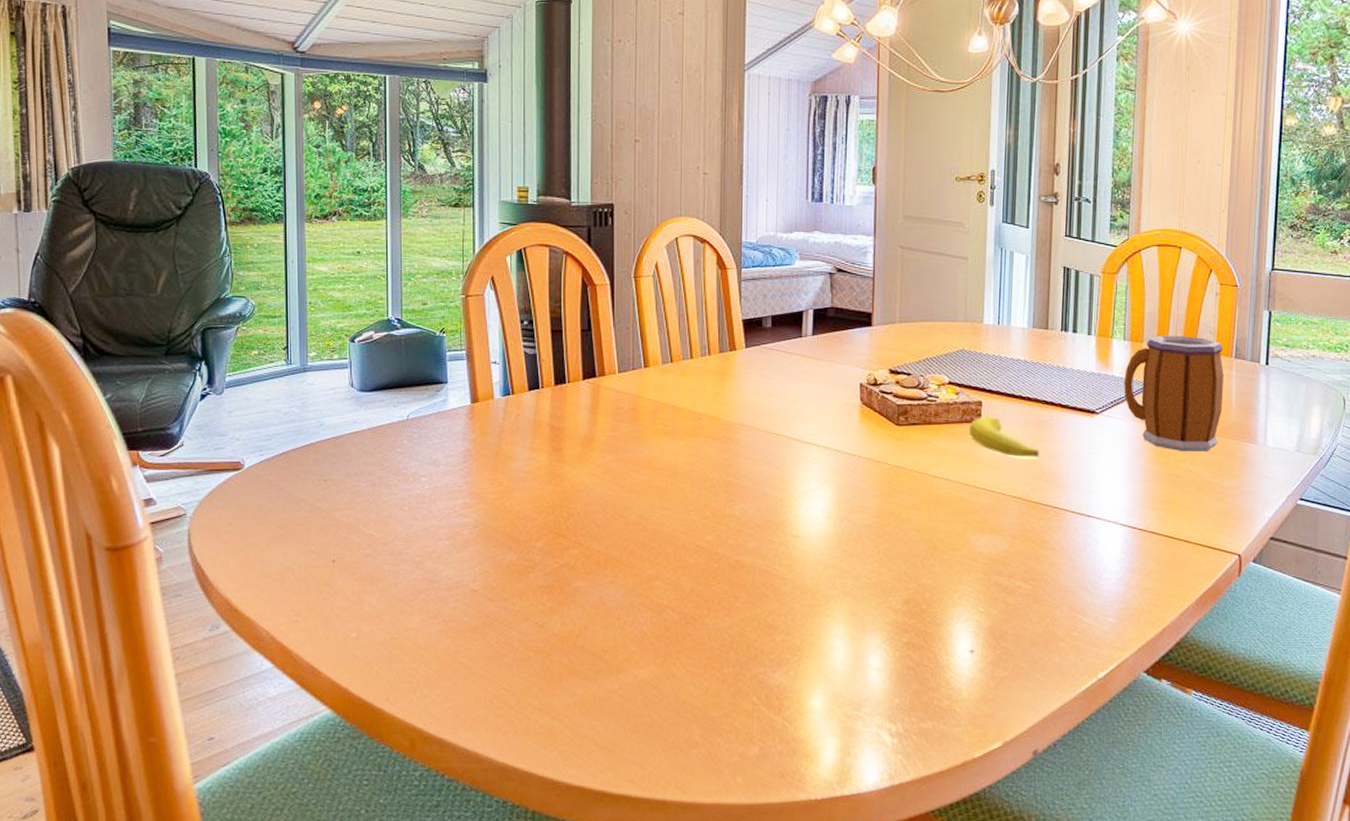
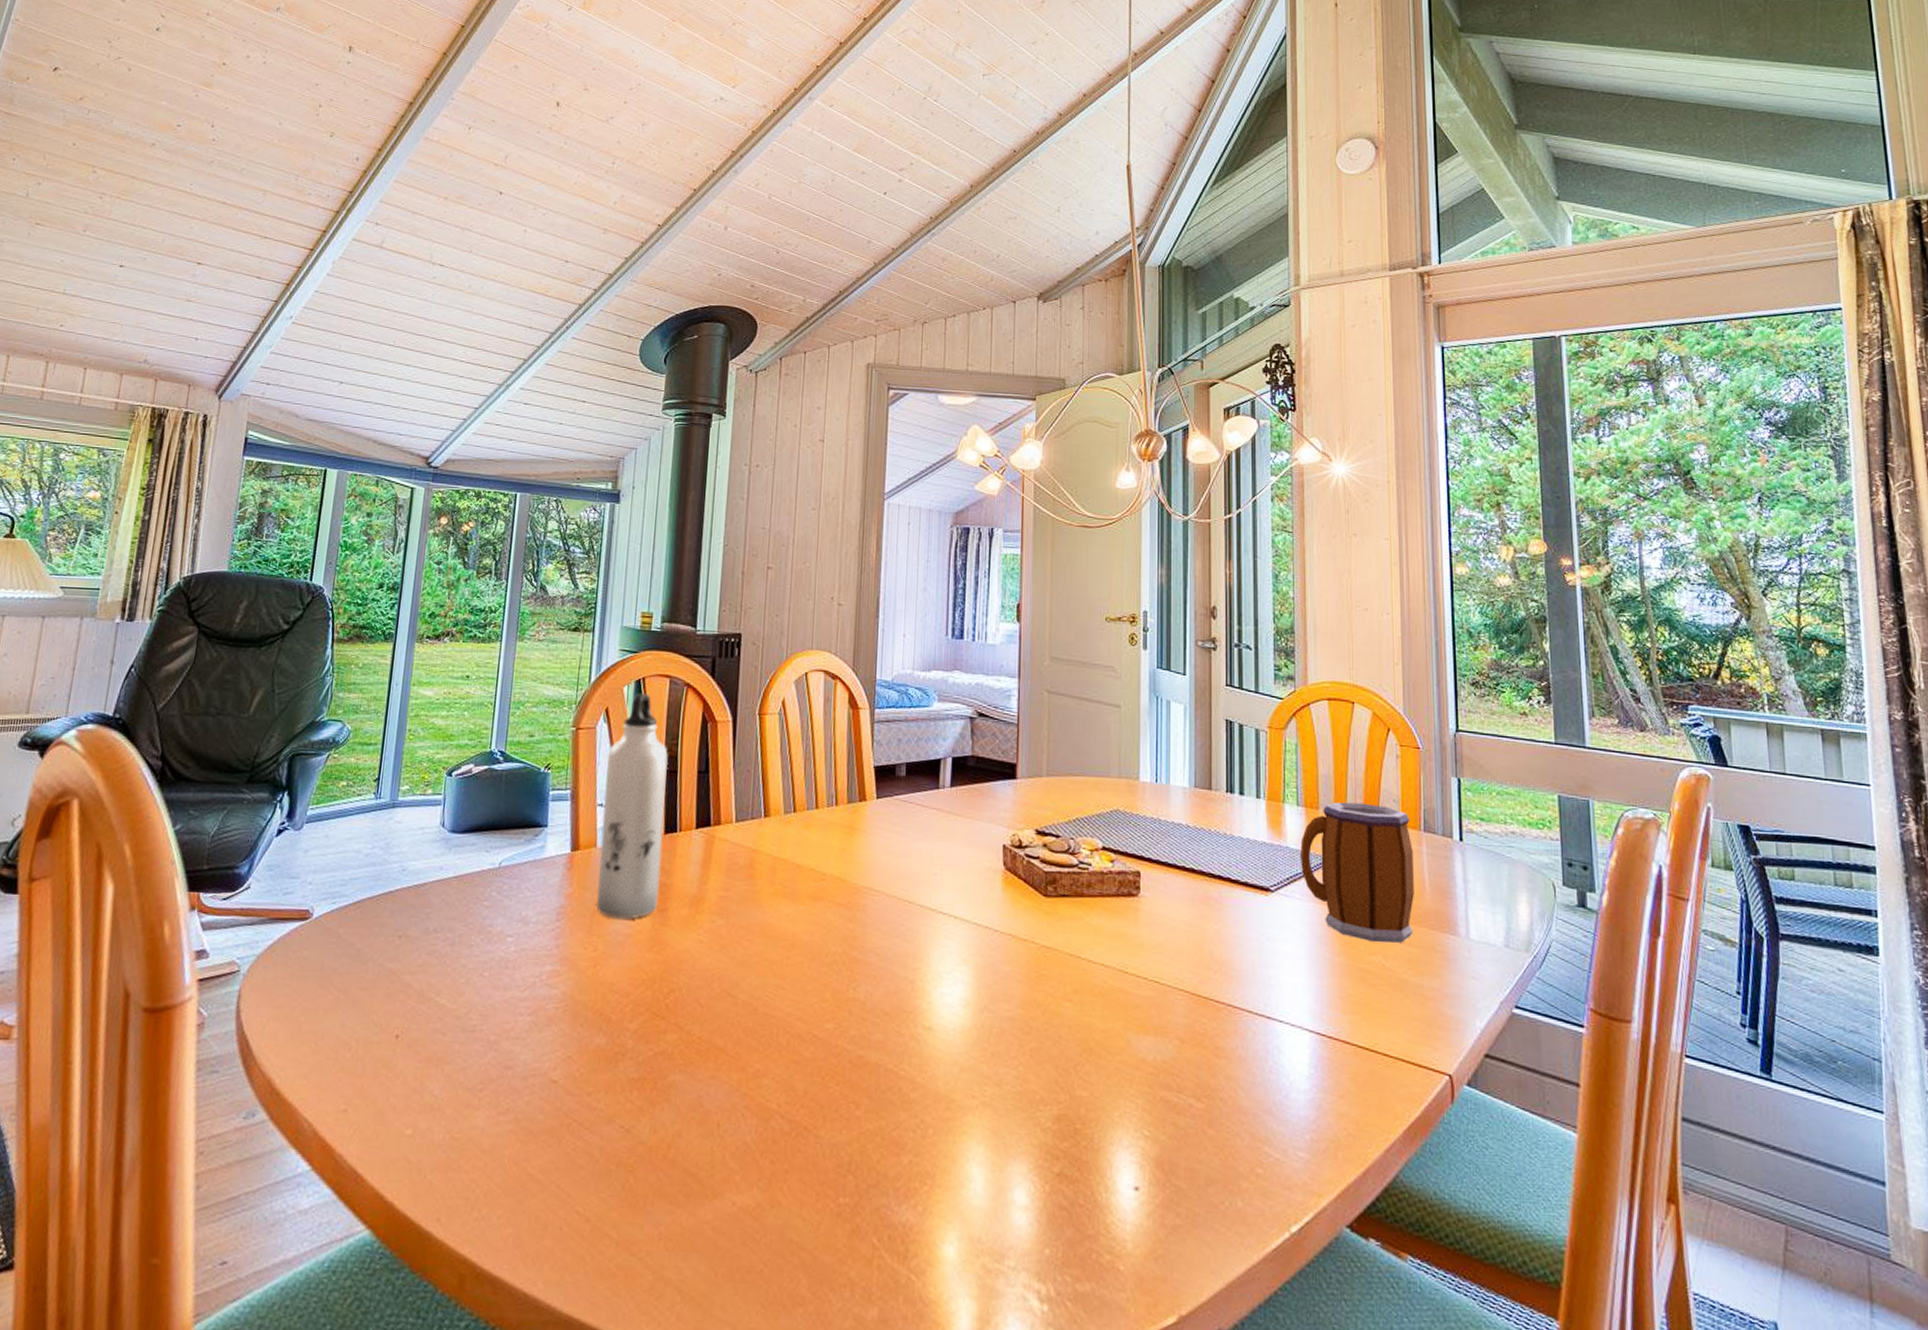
water bottle: none [496,262,554,458] -> present [595,693,668,919]
banana: present [969,416,1039,457] -> none [1127,889,1207,942]

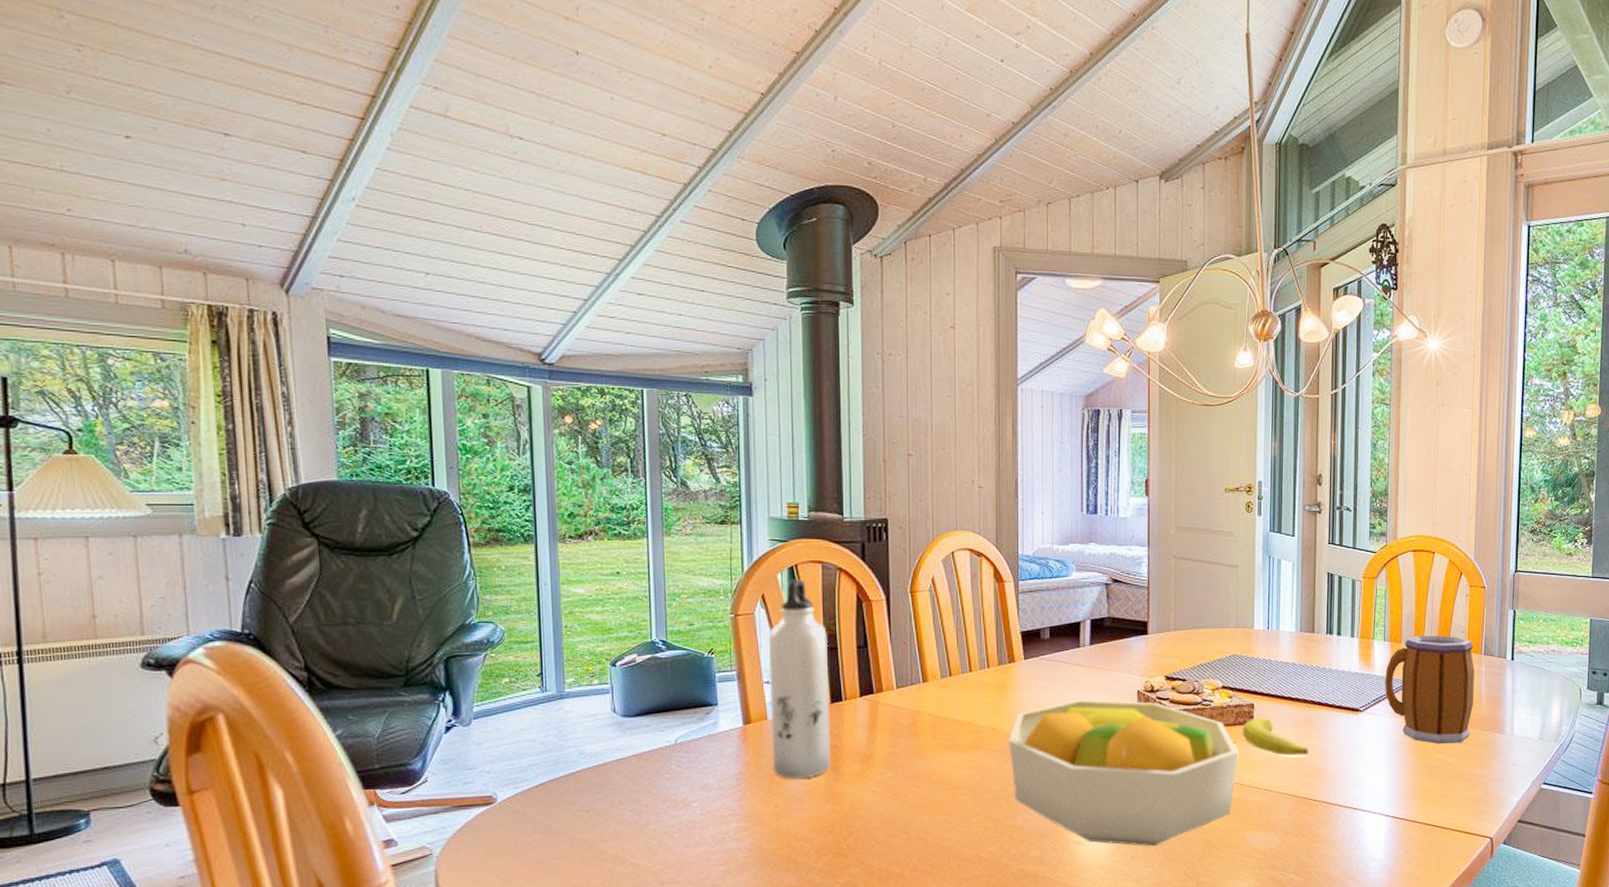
fruit bowl: none [854,850,1123,1043] -> present [1009,700,1239,847]
banana: none [1127,889,1207,942] -> present [1243,717,1308,756]

